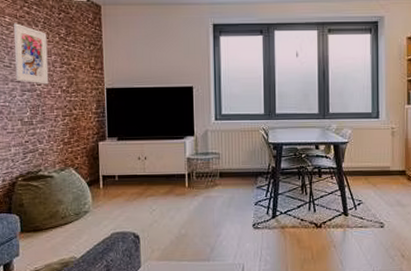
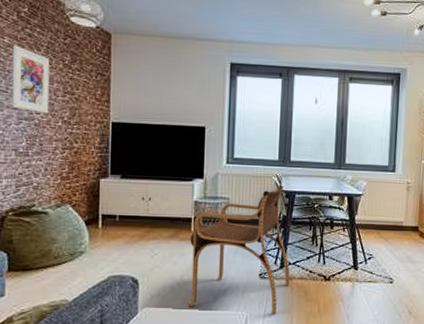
armchair: none [185,138,282,262] -> present [187,185,290,314]

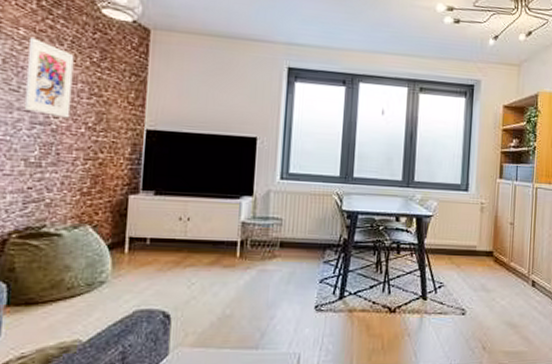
armchair: present [187,185,290,314] -> none [229,204,351,352]

